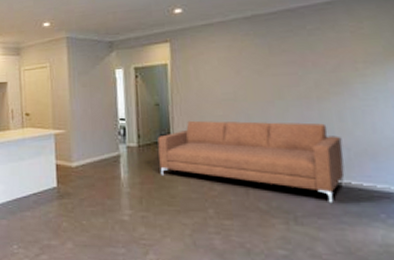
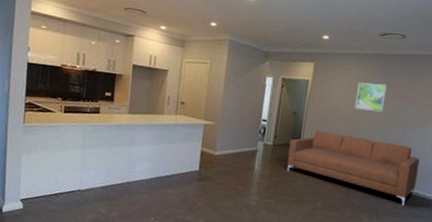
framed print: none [231,50,272,88] -> present [354,82,387,112]

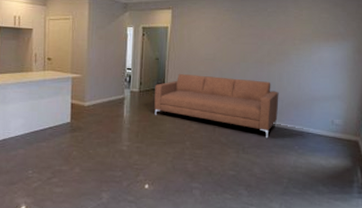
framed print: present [354,82,387,112] -> none [213,24,242,51]

